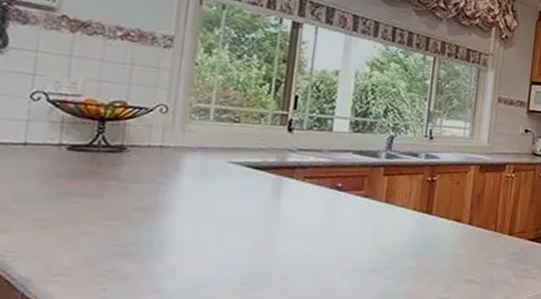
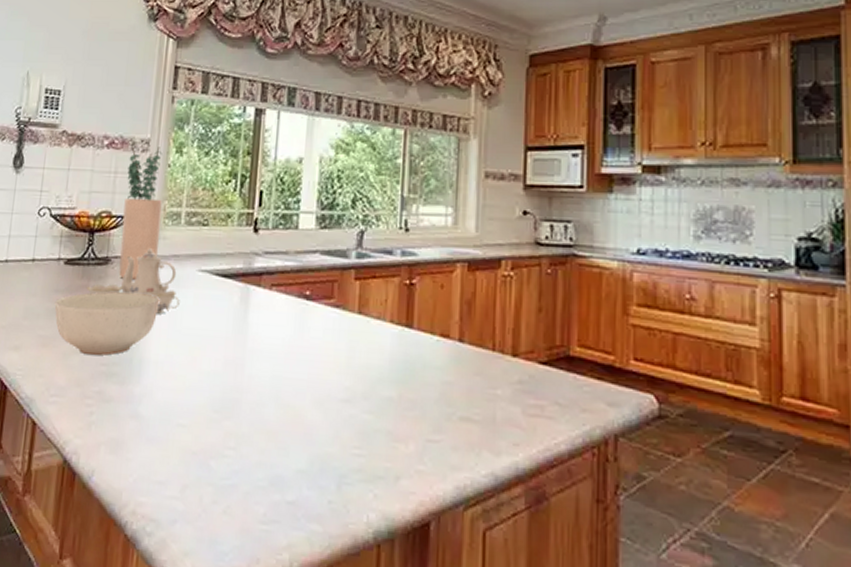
bowl: none [55,178,185,238] -> present [54,291,160,356]
tea set: none [96,139,208,200] -> present [86,248,180,314]
vase: none [136,42,189,168] -> present [118,147,163,280]

